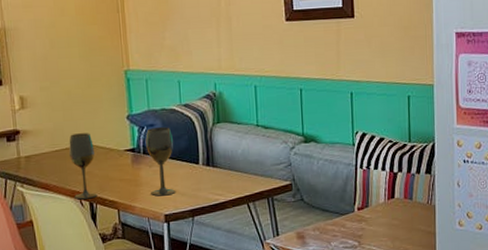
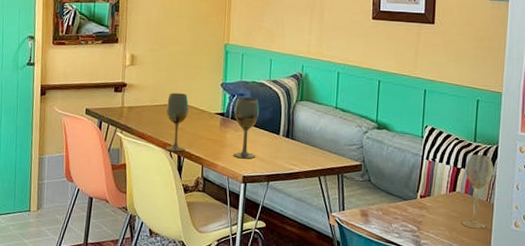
wineglass: none [402,155,433,235] -> present [461,155,494,230]

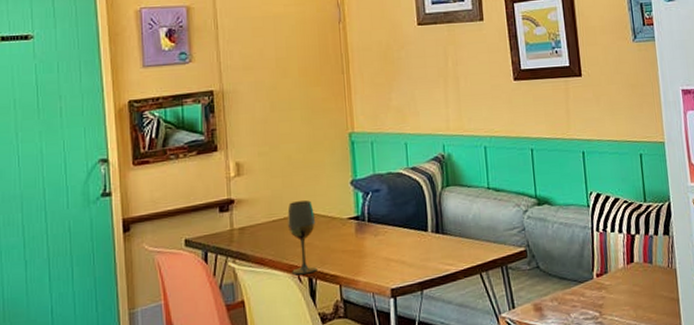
wine glass: present [233,97,260,159] -> none [371,192,403,269]
wineglass: present [461,155,494,230] -> none [639,215,673,303]

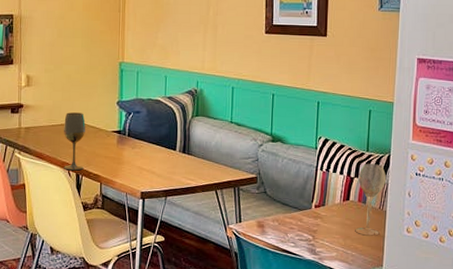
wineglass: none [639,215,673,303] -> present [355,164,387,237]

